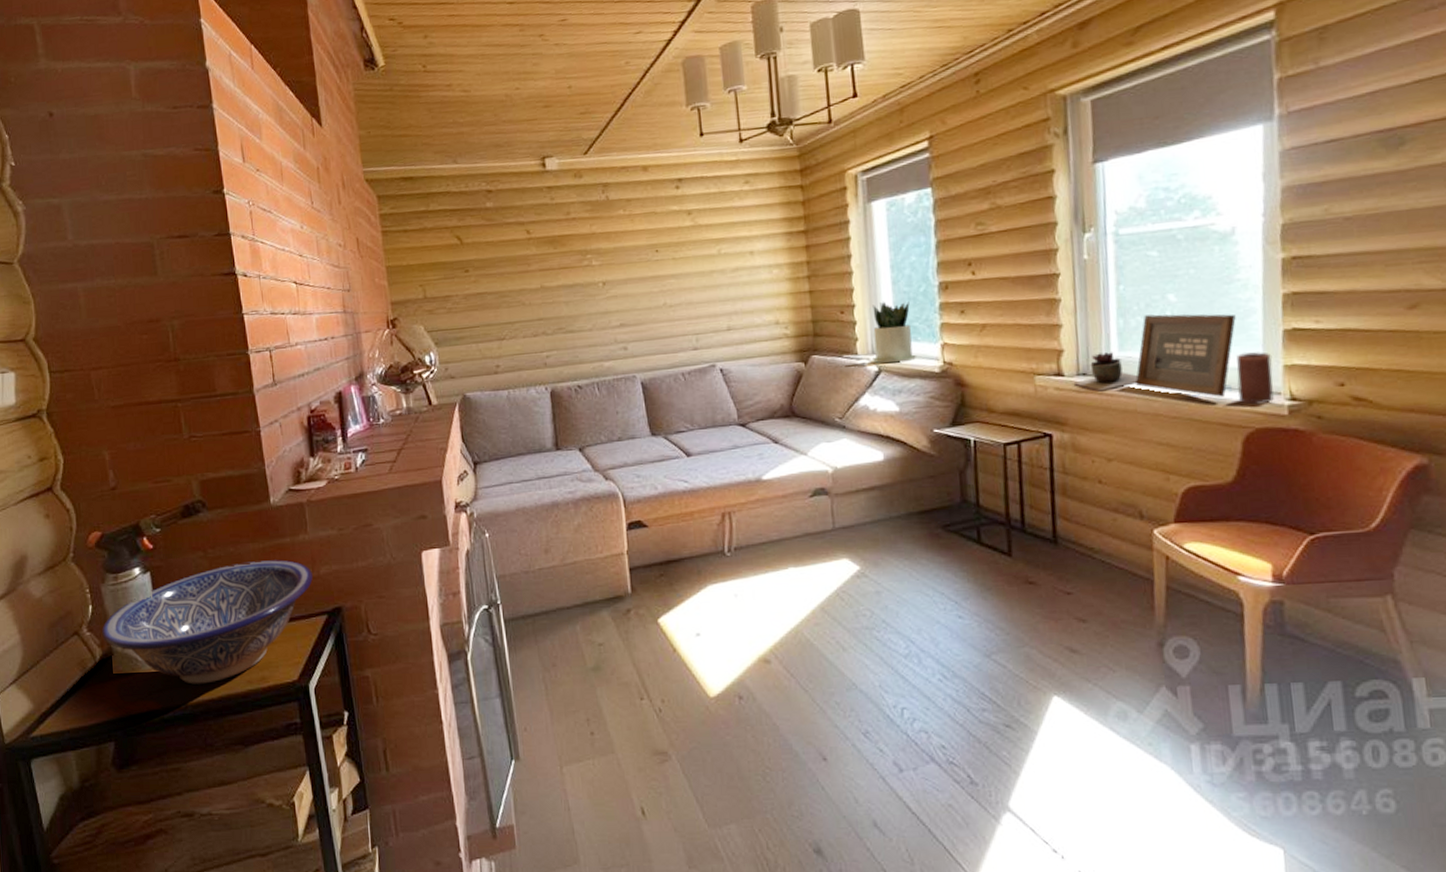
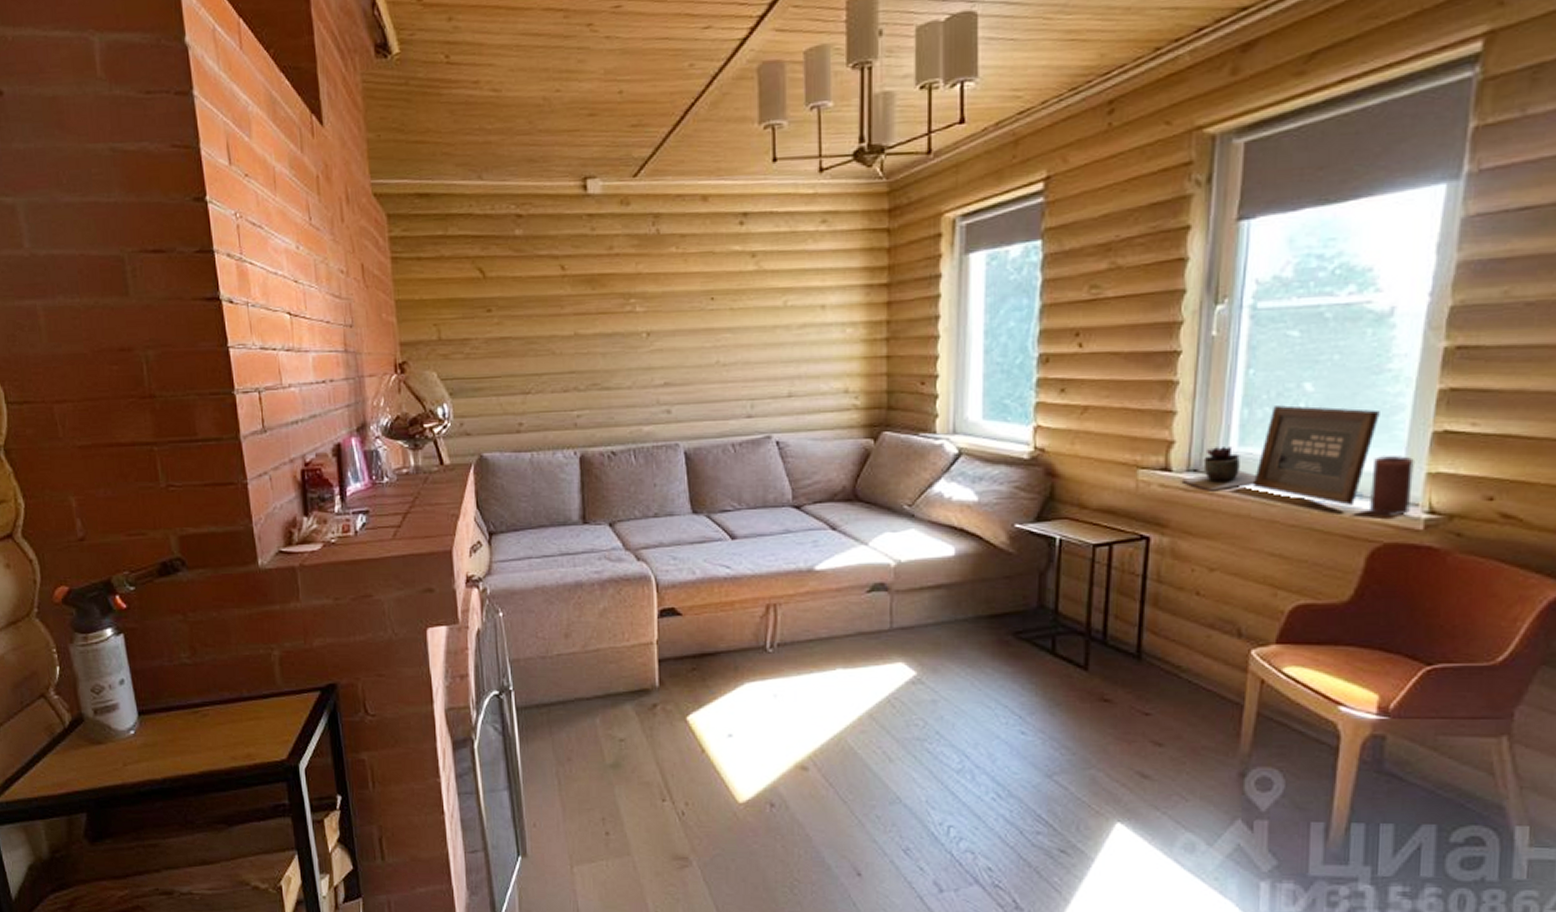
decorative bowl: present [101,559,313,684] -> none [70,628,305,758]
planter: present [871,301,916,364] -> none [952,372,1003,446]

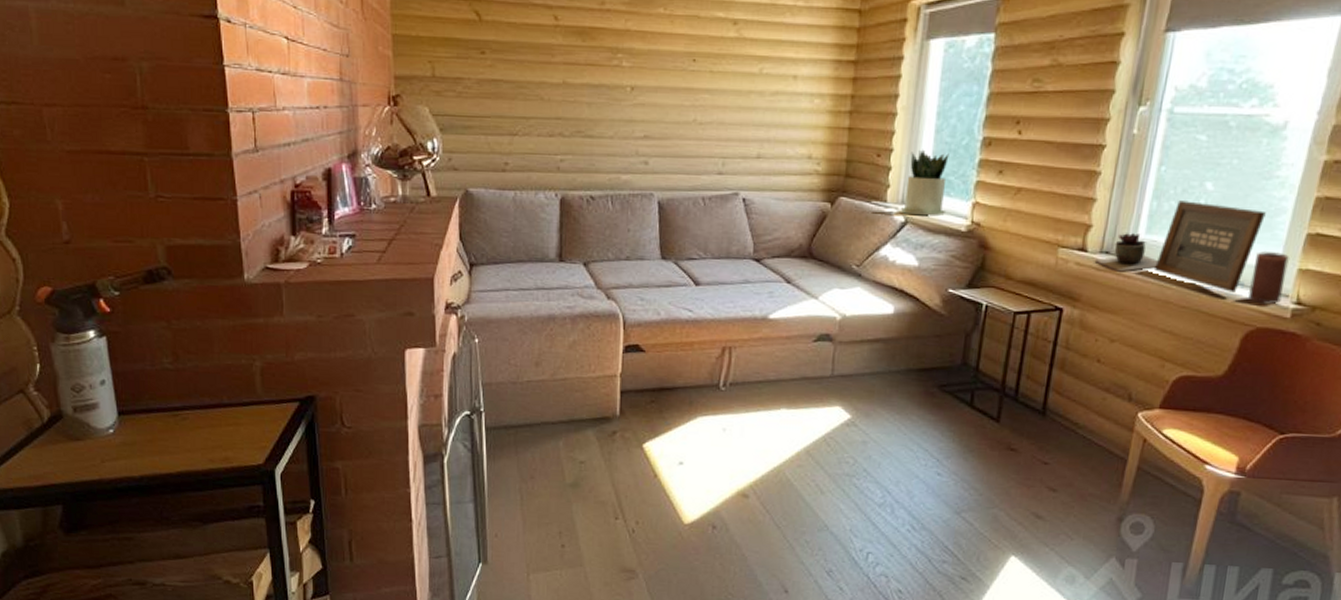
planter: none [952,372,1003,446] -> present [900,149,949,217]

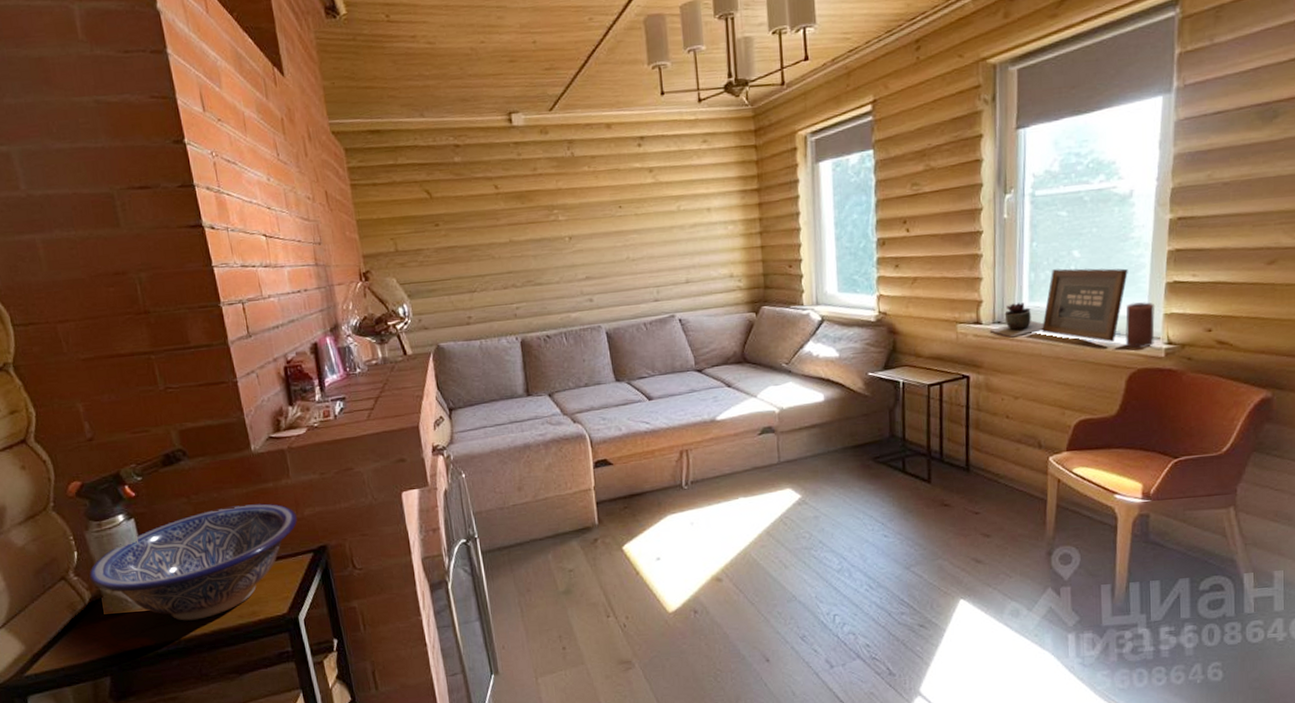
decorative bowl: none [49,338,286,458] -> present [88,503,297,621]
planter: present [900,149,949,217] -> none [816,256,855,314]

